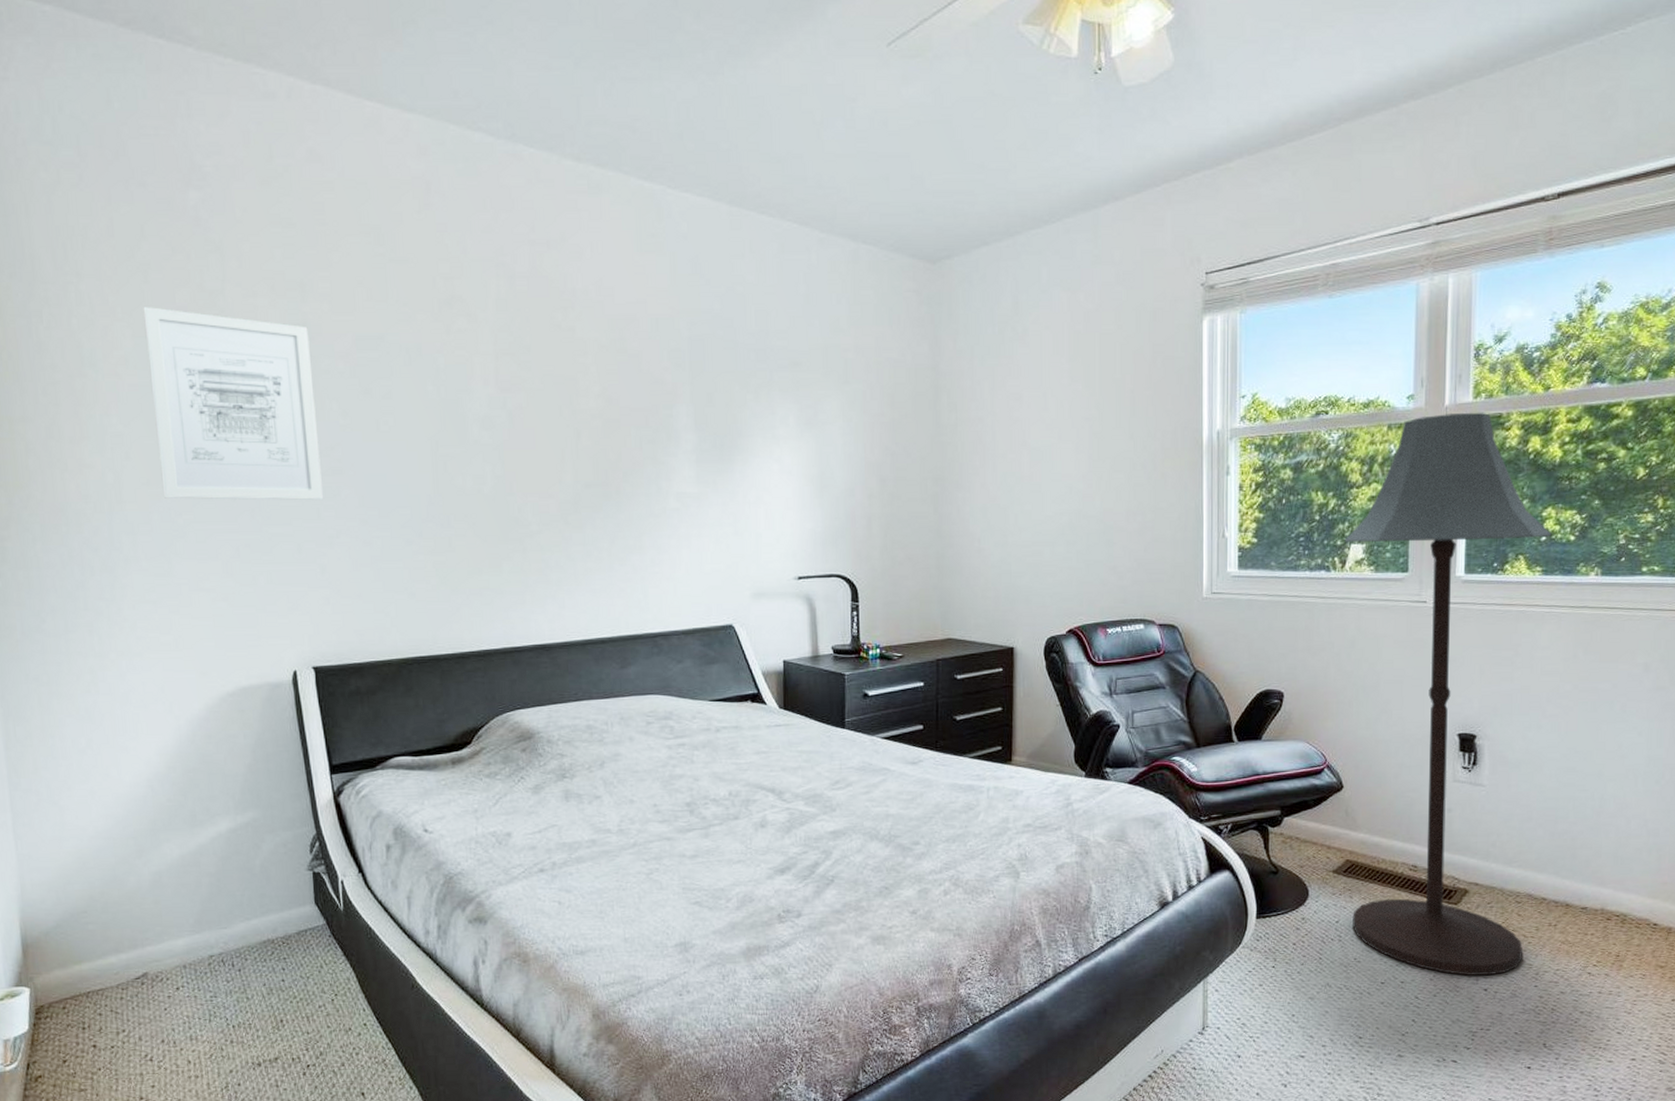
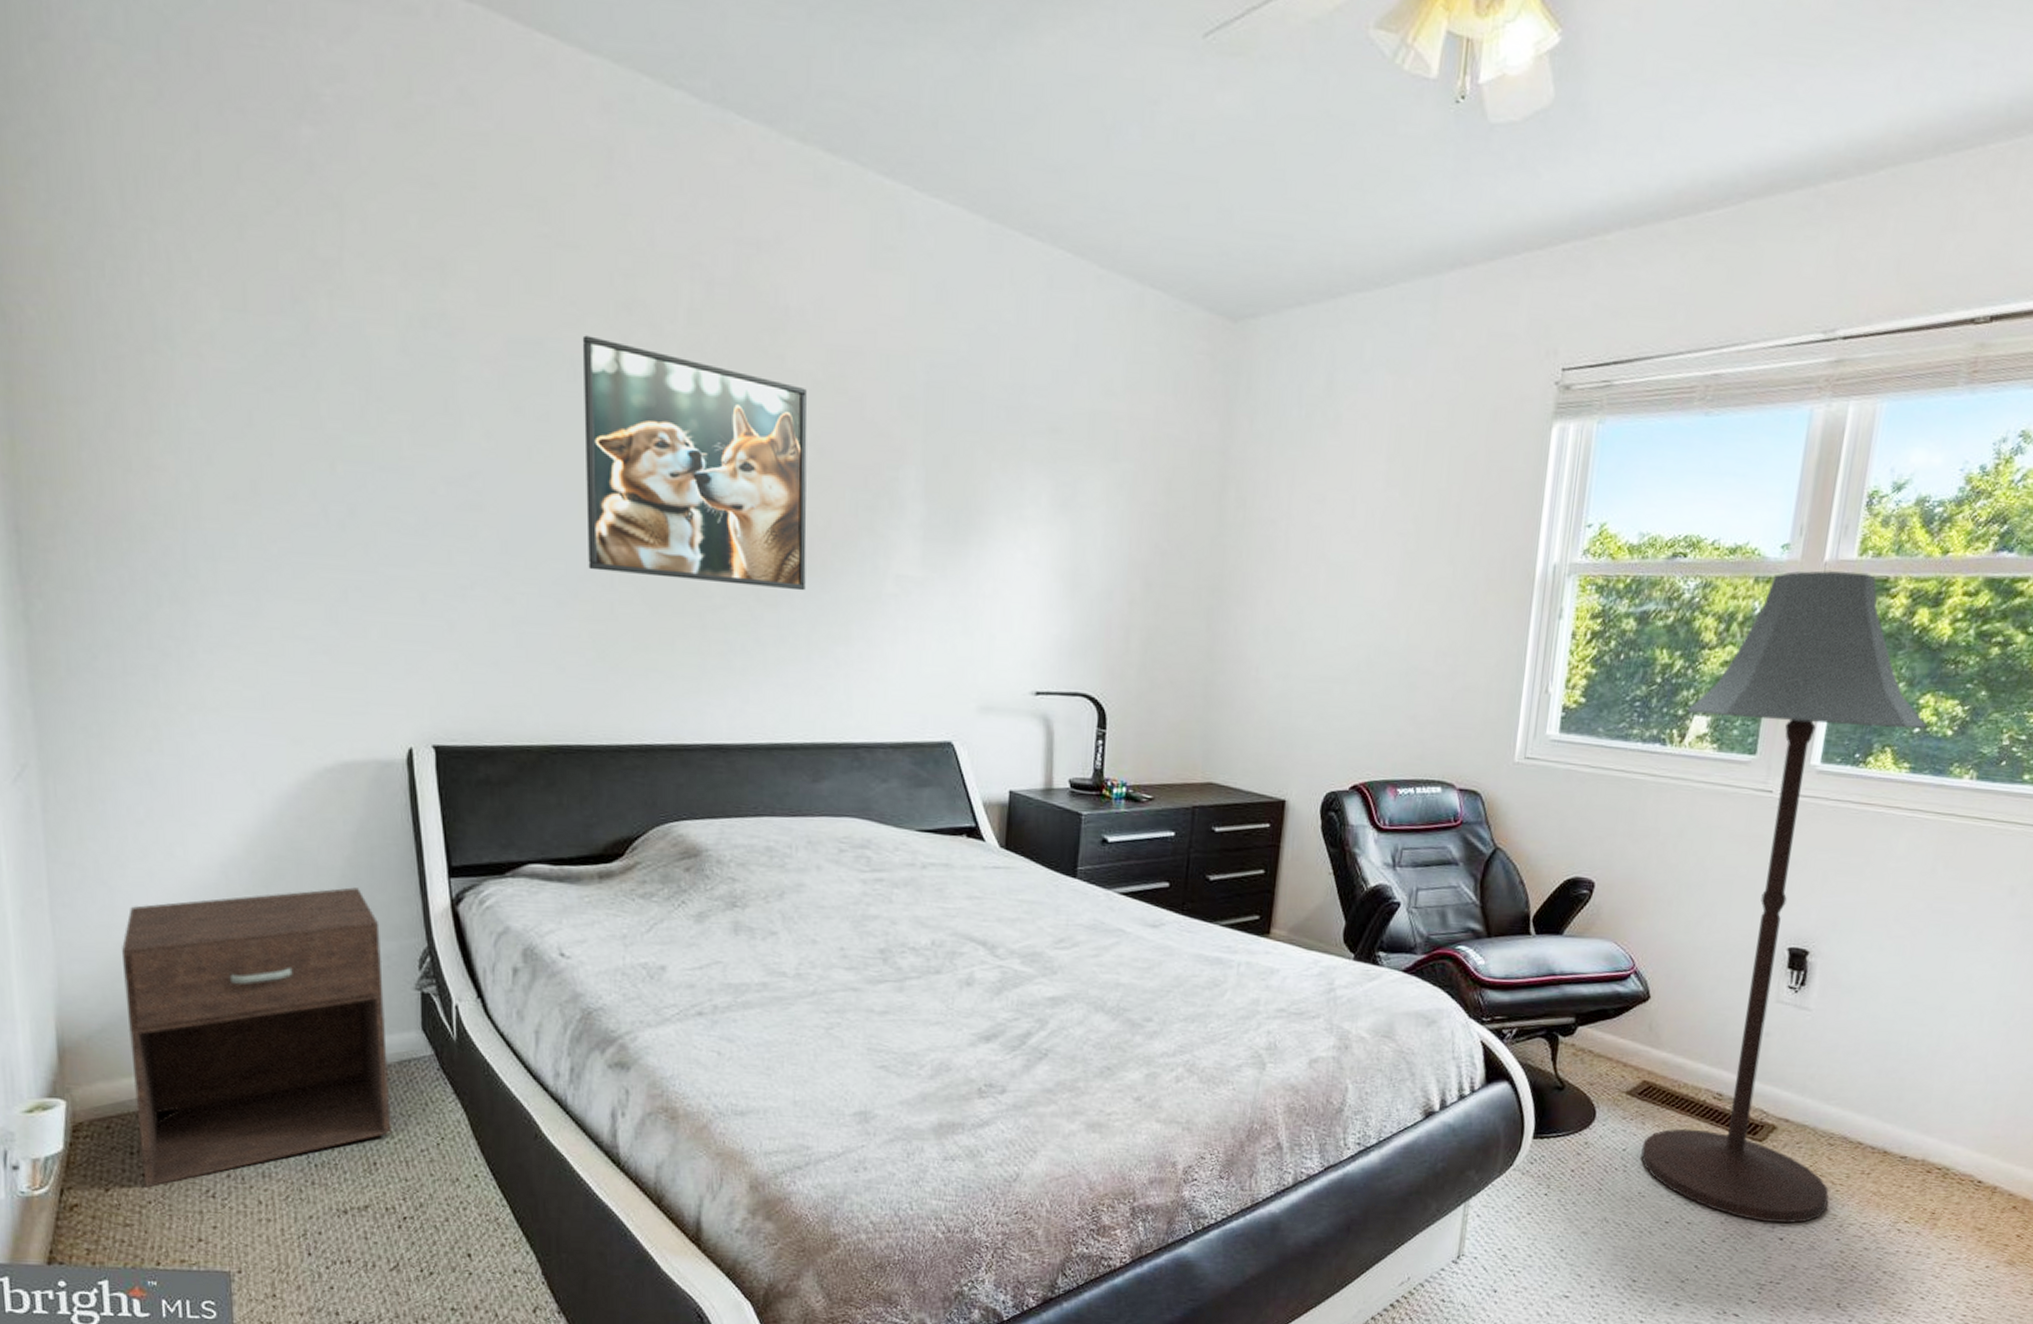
nightstand: none [70,789,294,1057] -> present [121,887,391,1188]
wall art: present [143,306,324,500] -> none [236,270,458,540]
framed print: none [414,328,604,513] -> present [582,335,808,591]

